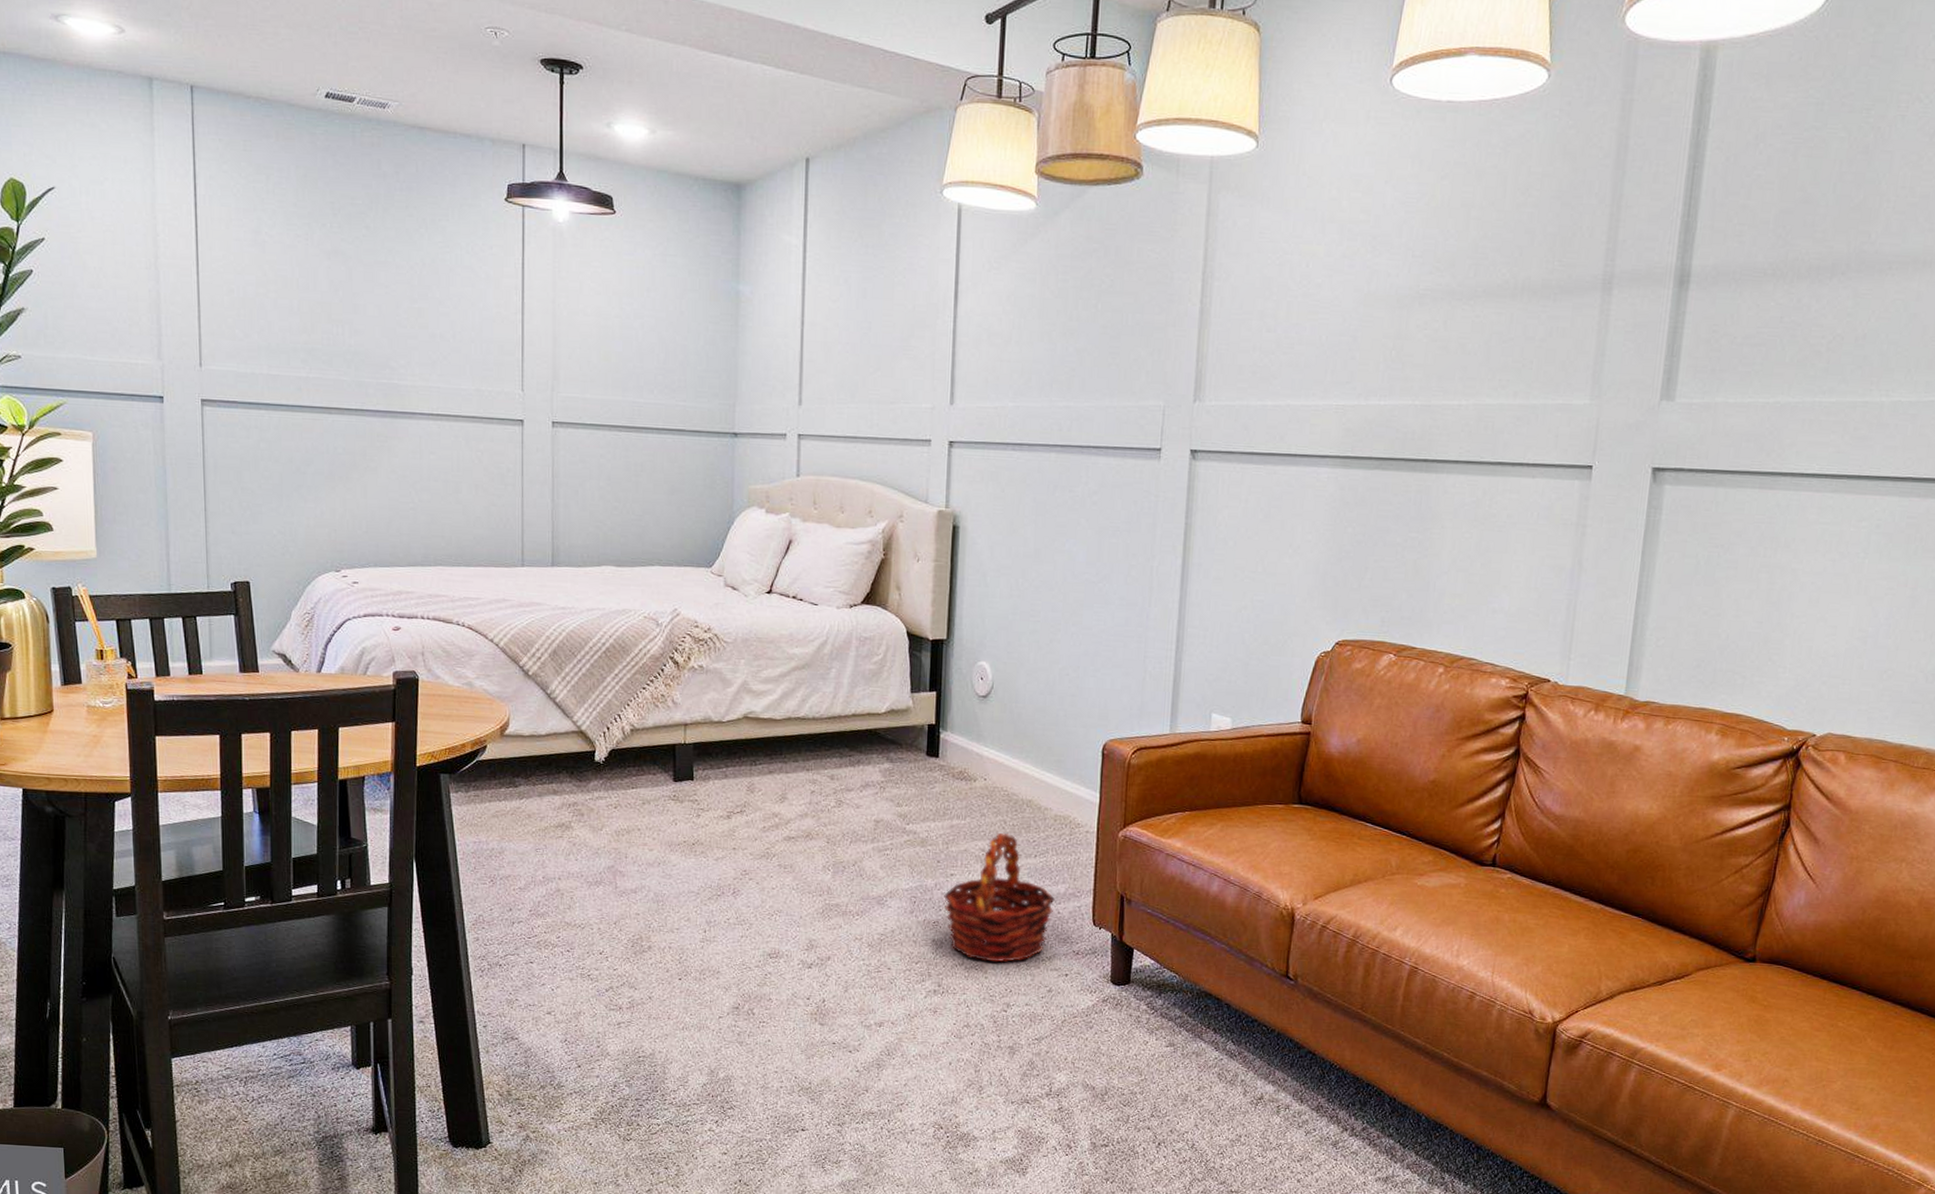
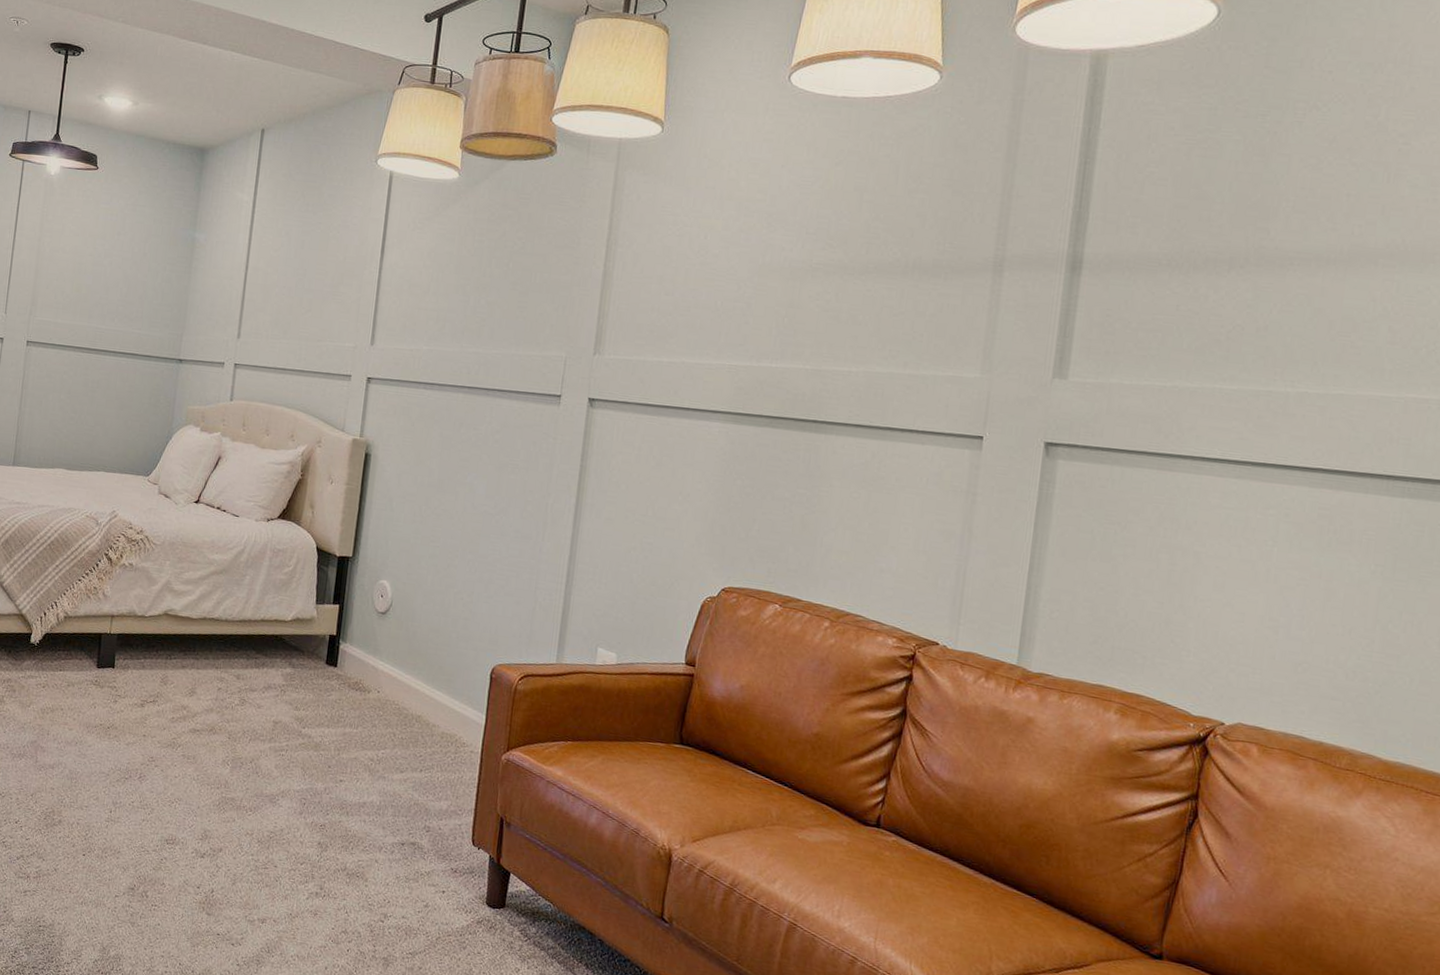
basket: present [944,832,1055,963] -> none [332,744,437,873]

